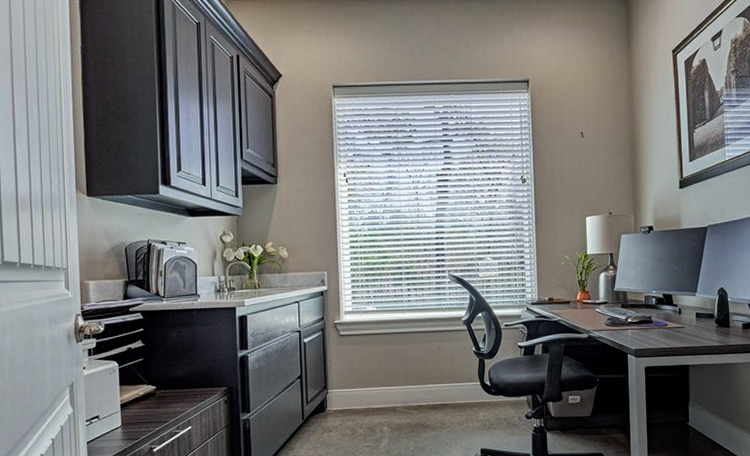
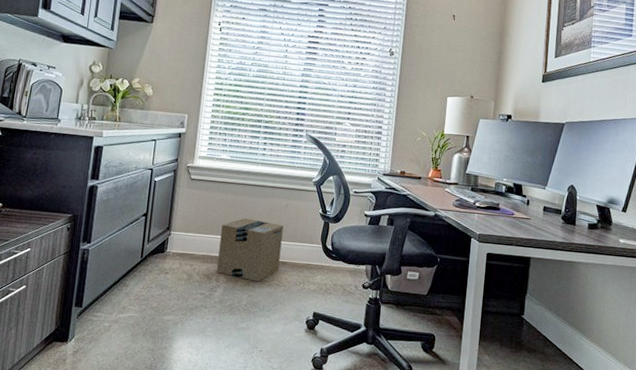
cardboard box: none [378,366,441,427] -> present [217,218,284,282]

